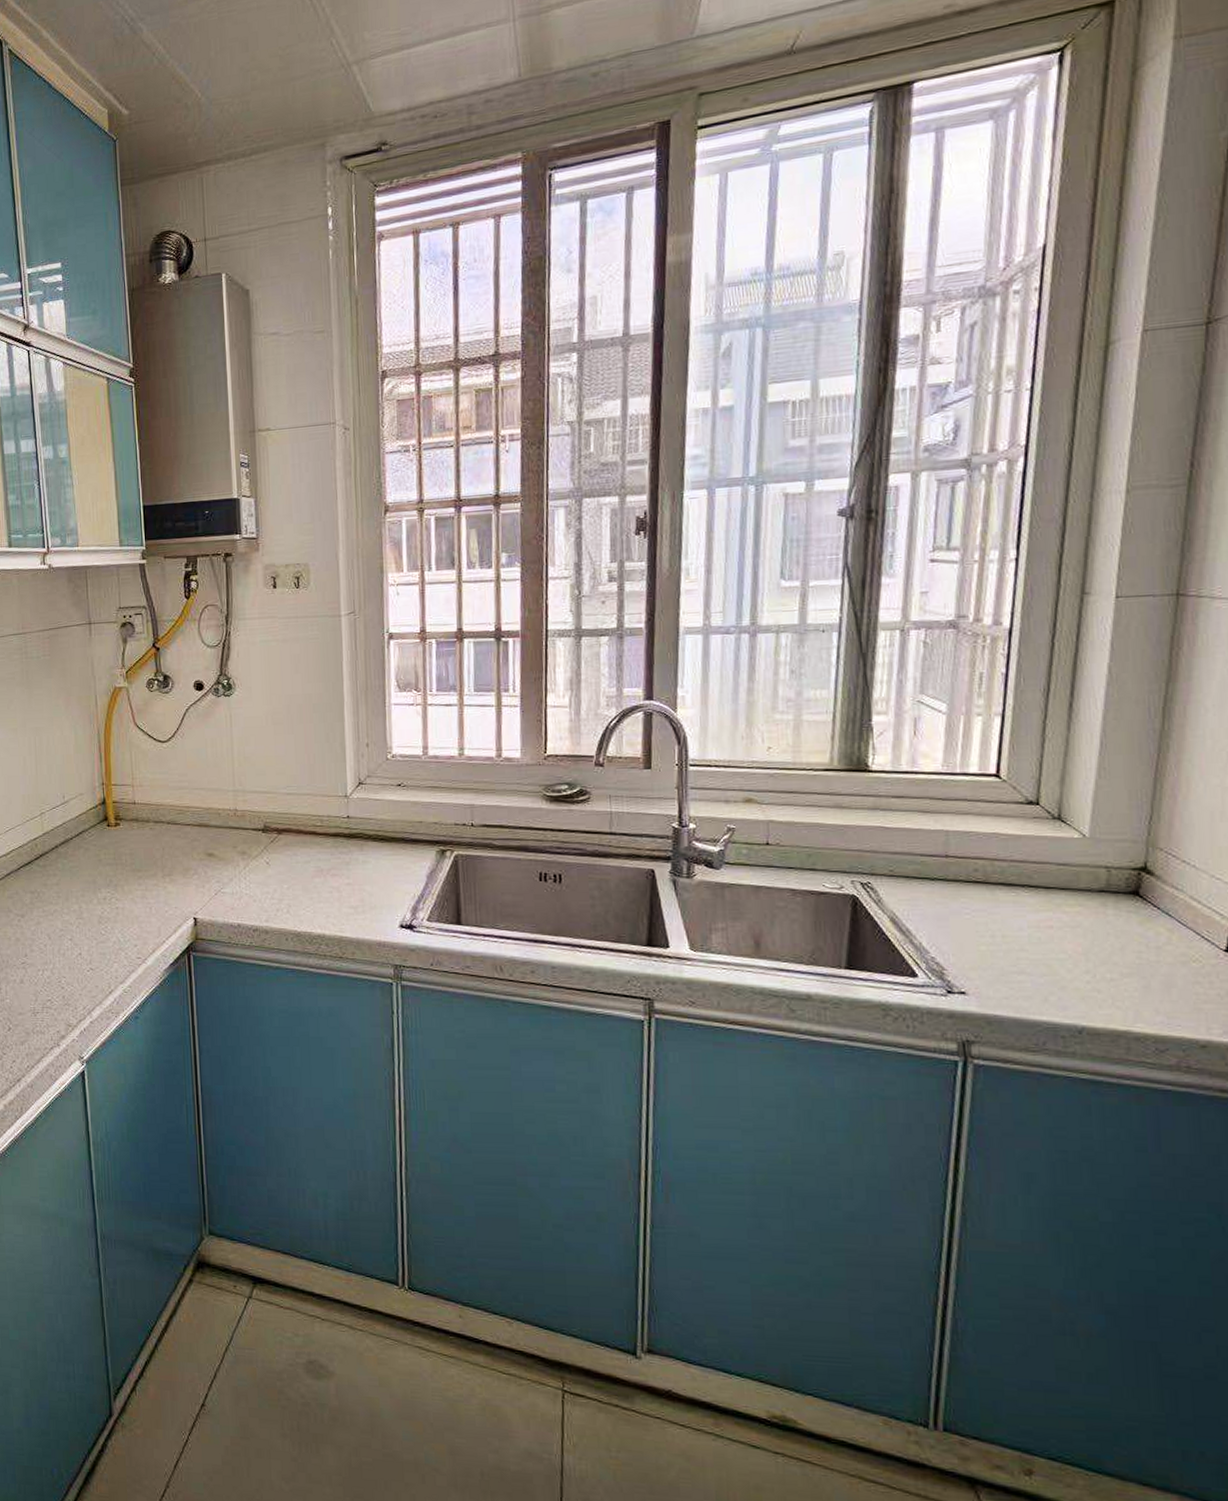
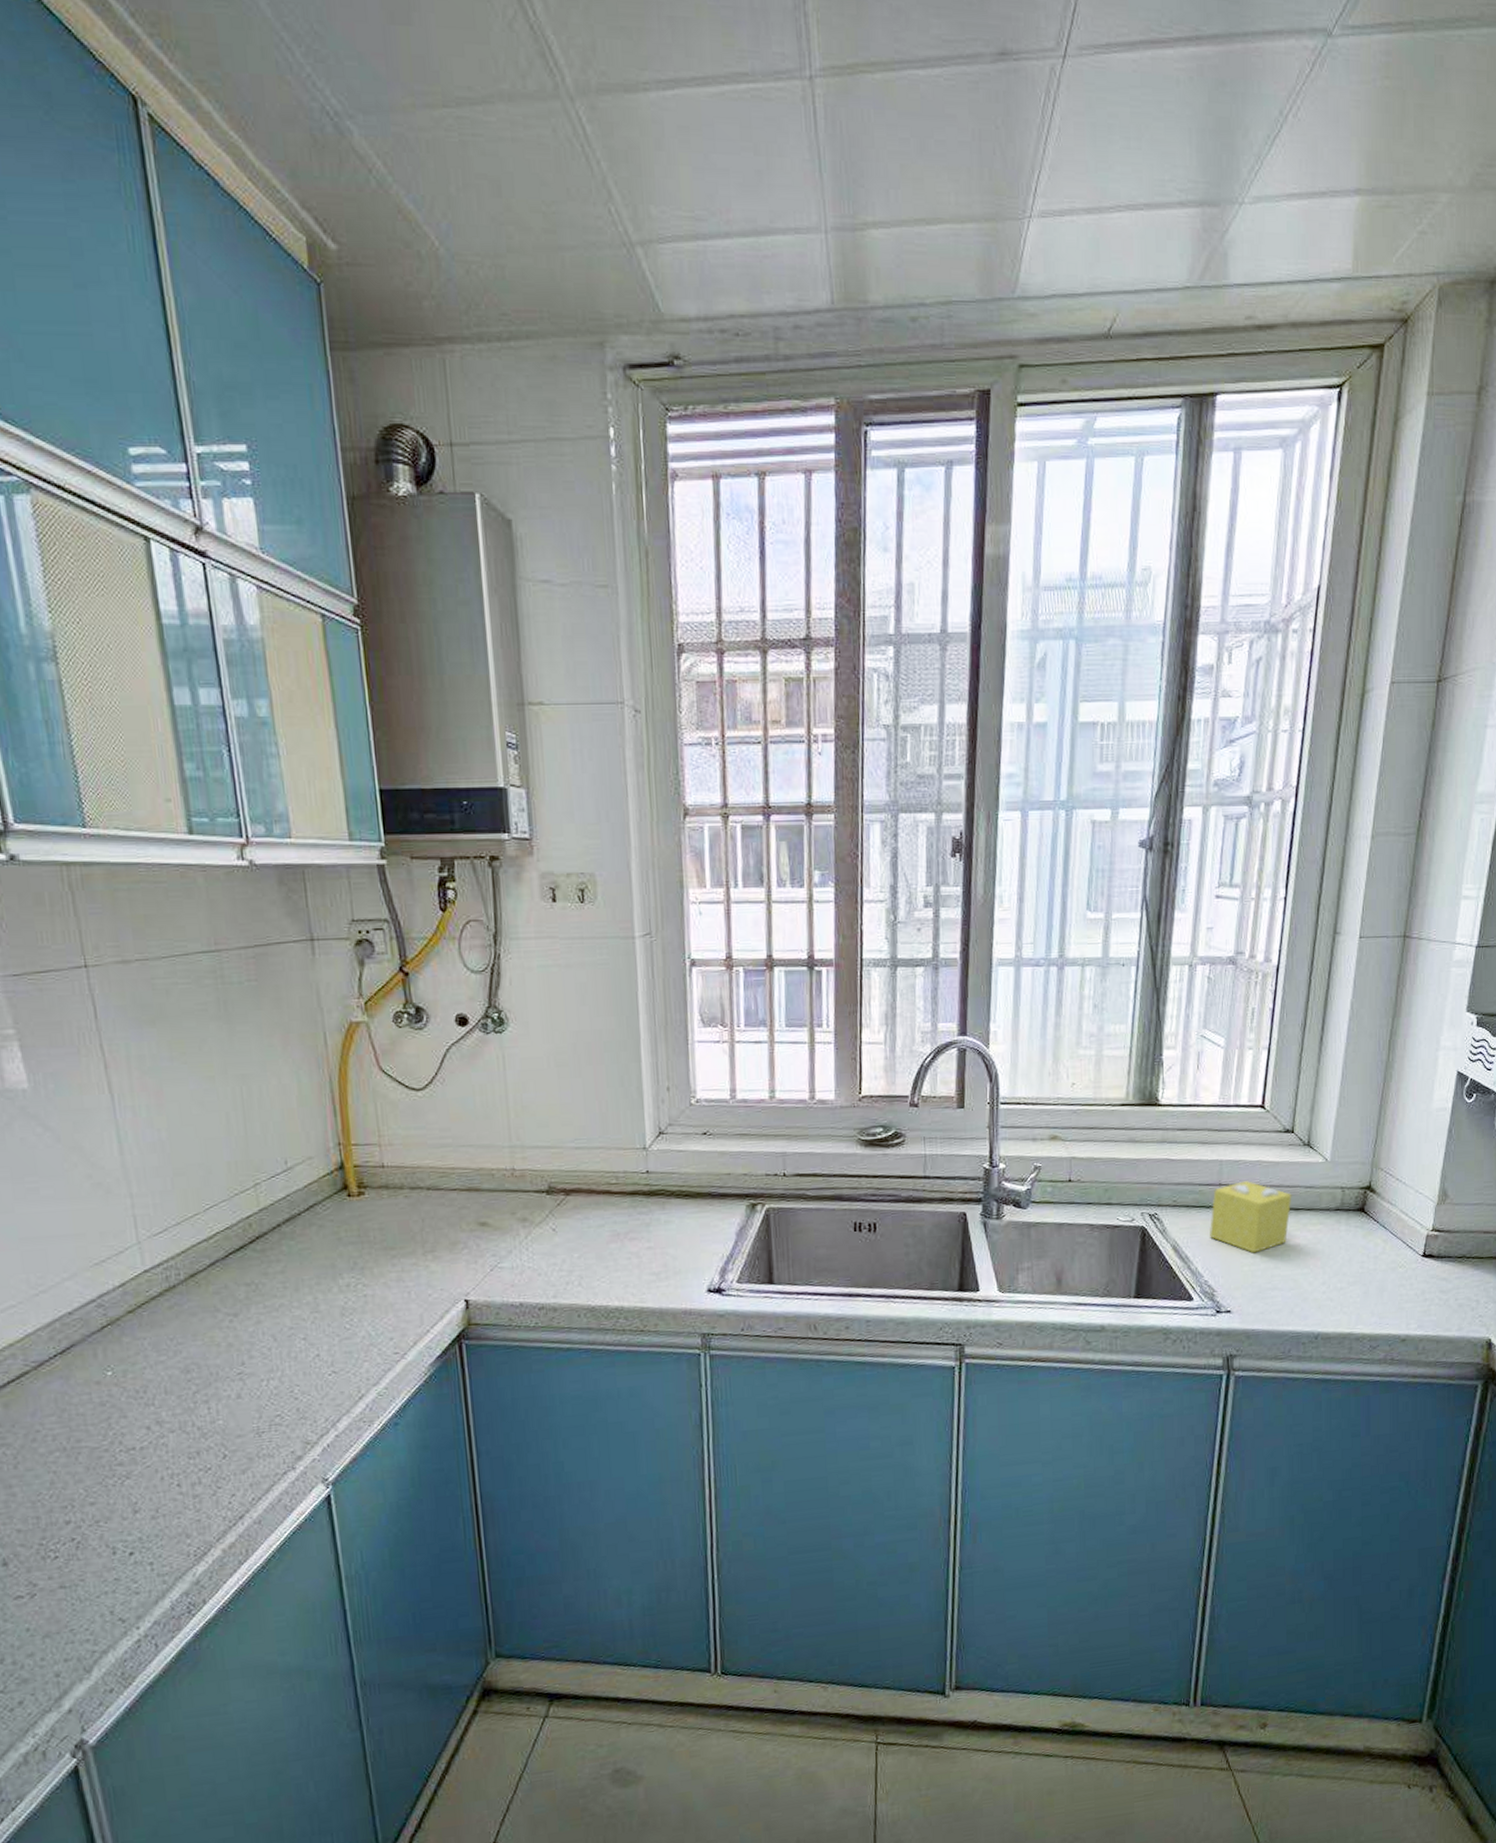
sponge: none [935,854,1040,932] -> present [1210,1181,1292,1254]

